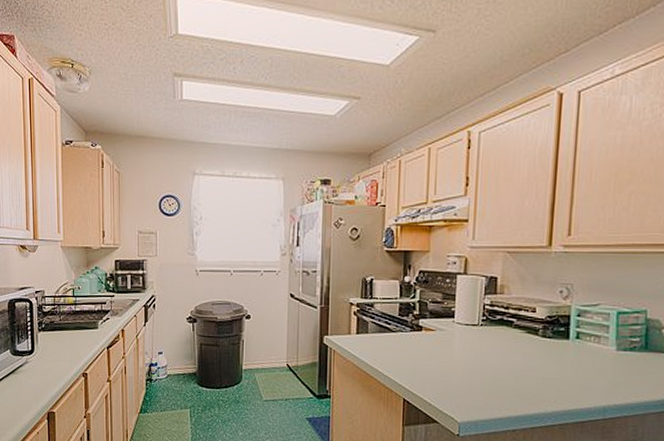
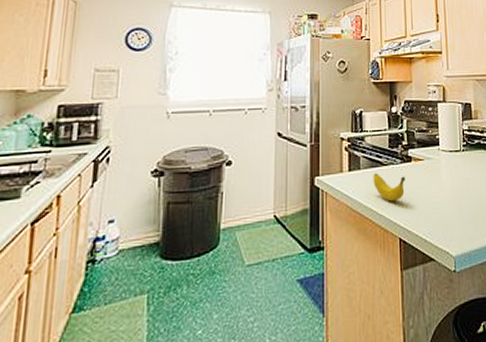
banana: none [380,338,414,366] -> present [373,173,406,202]

